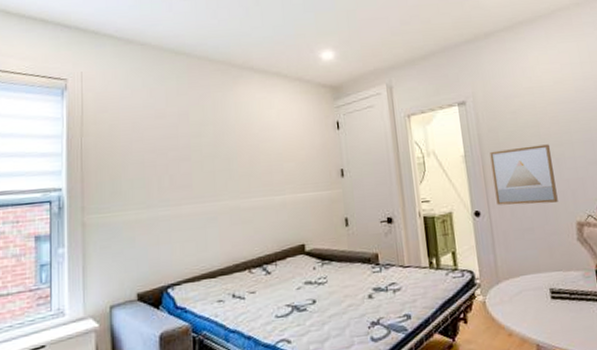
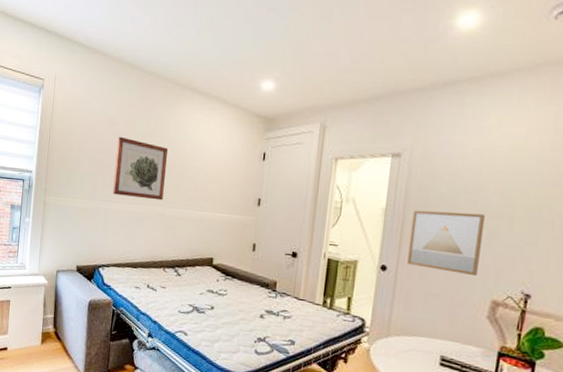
wall art: none [170,129,235,197] -> present [112,136,168,201]

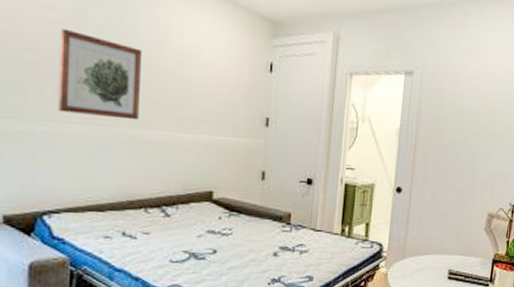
wall art: present [407,210,485,275] -> none [420,129,483,191]

